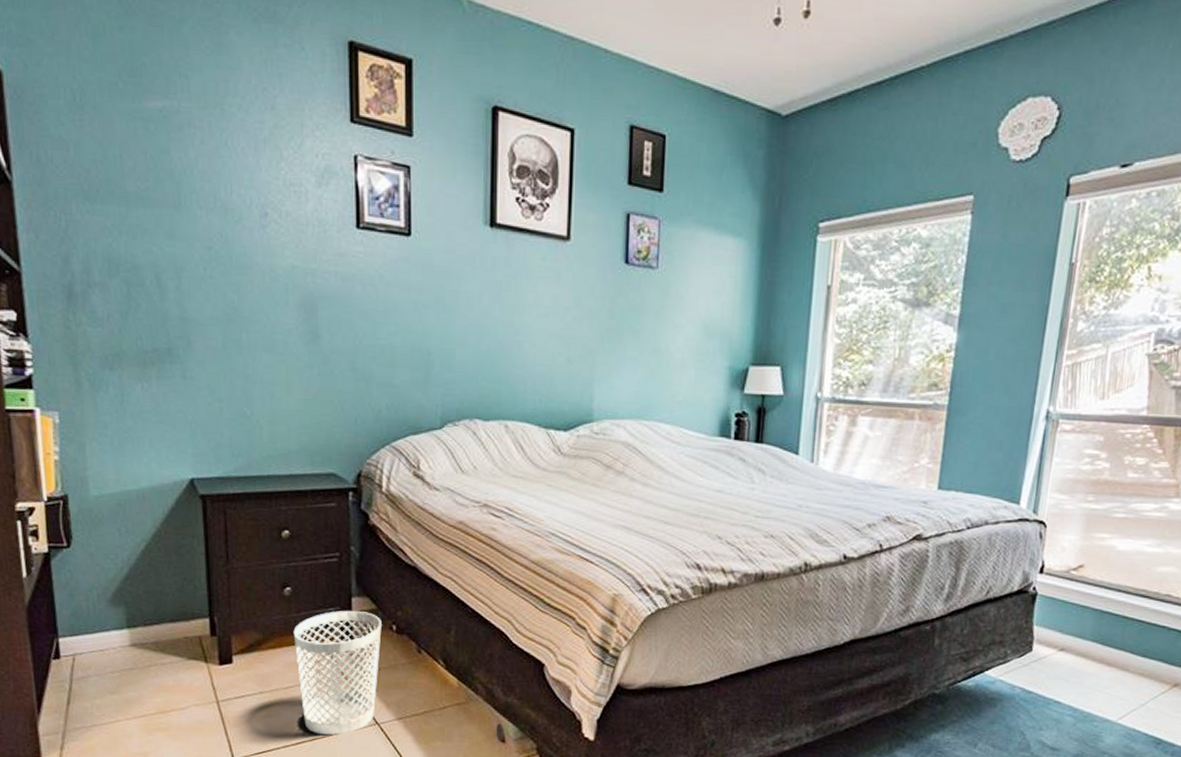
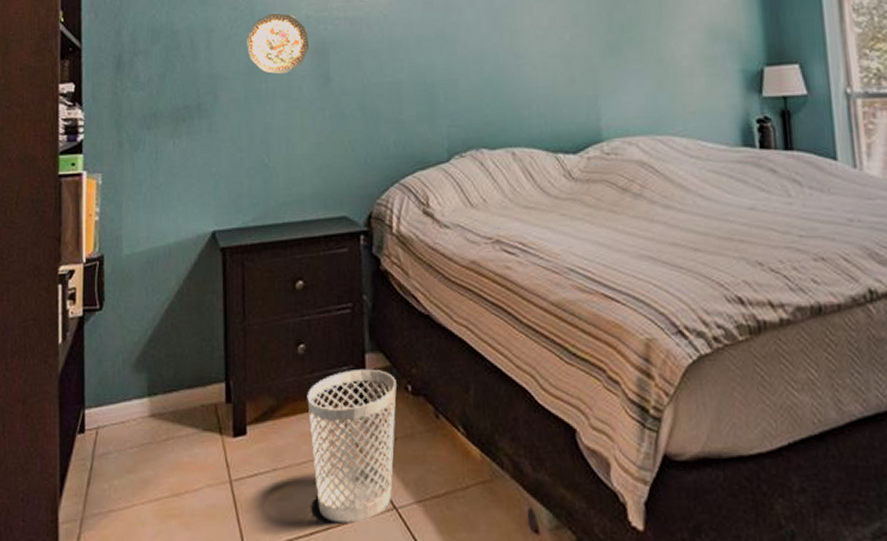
decorative plate: none [223,257,296,326] -> present [247,12,310,75]

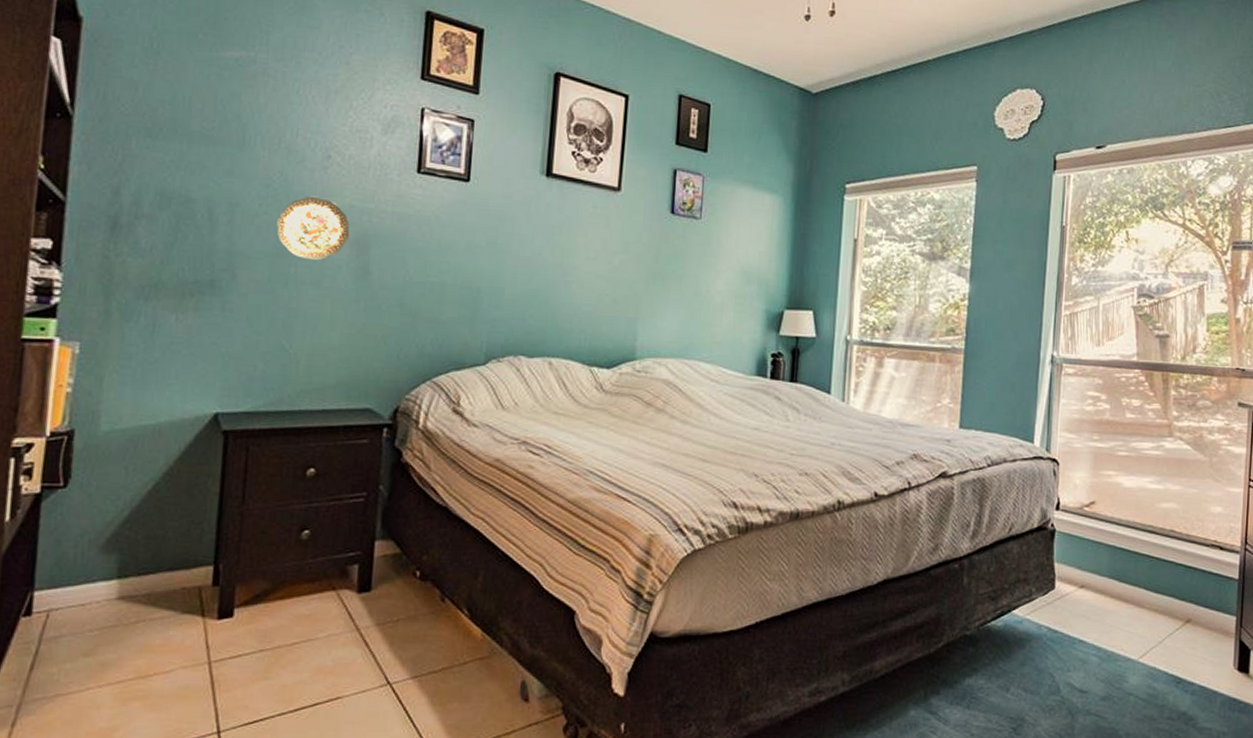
wastebasket: present [307,370,397,523] -> none [306,556,405,698]

